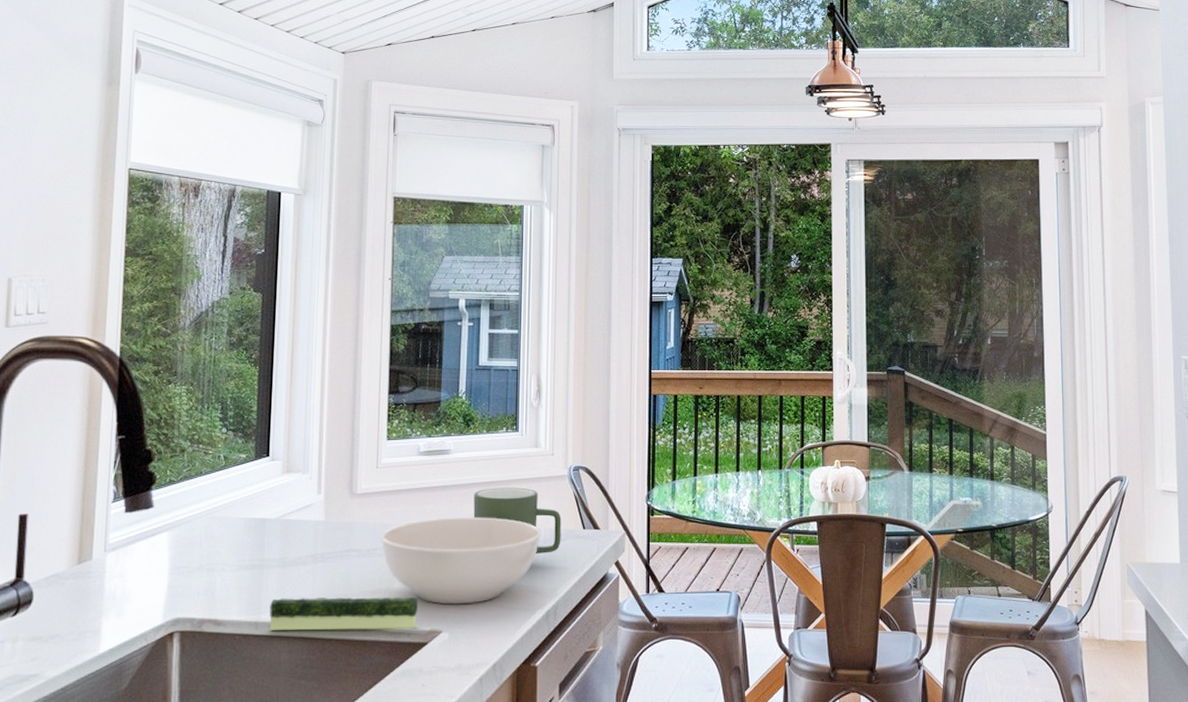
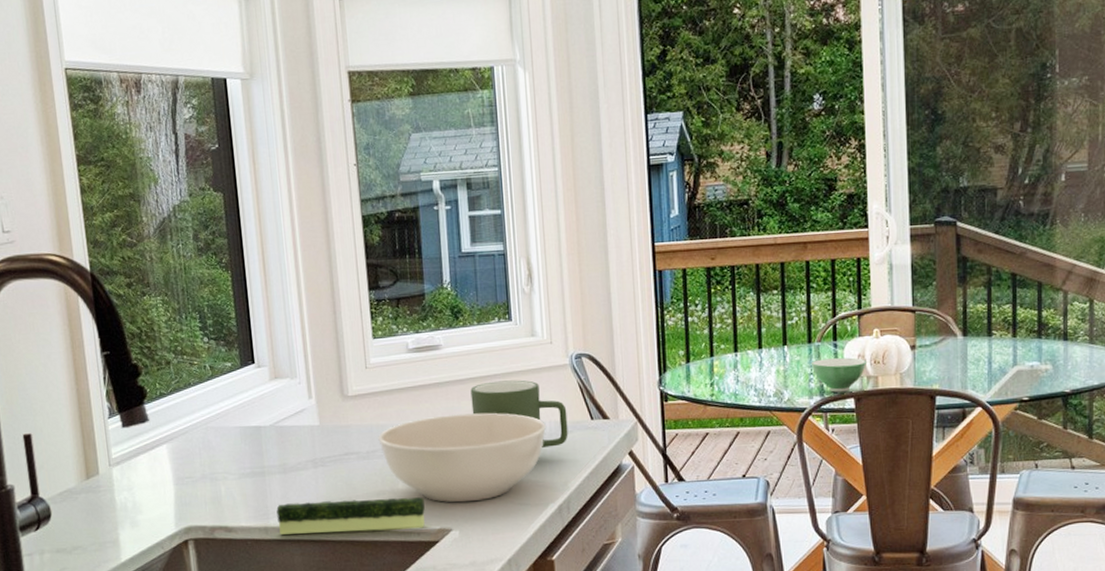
bowl: none [781,484,829,516] -> present [810,357,868,393]

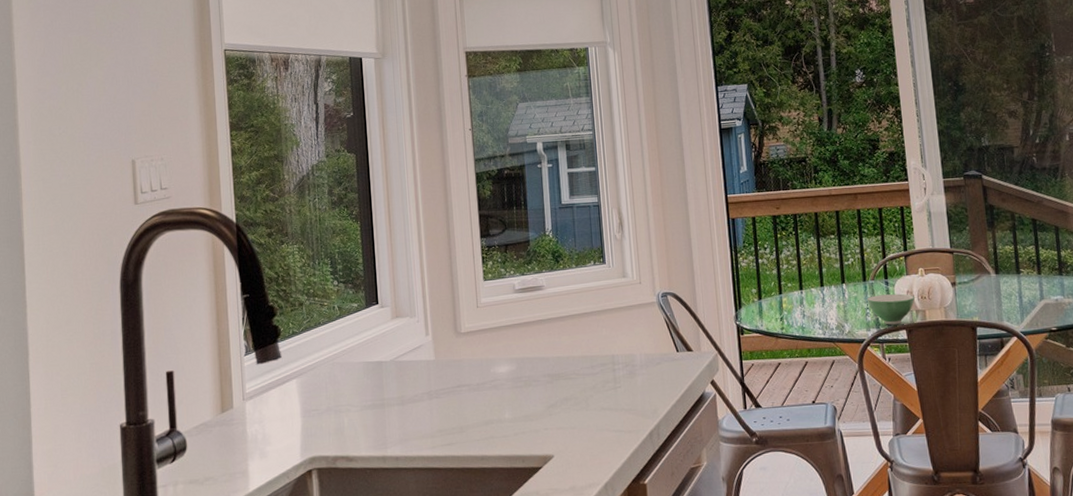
sponge: present [276,497,425,535] -> none [394,426,529,463]
bowl: present [378,413,546,503] -> none [487,347,637,431]
mug: present [470,380,569,447] -> none [570,316,657,378]

